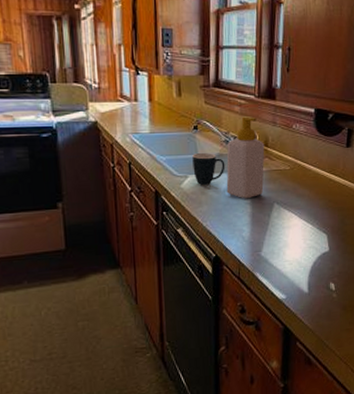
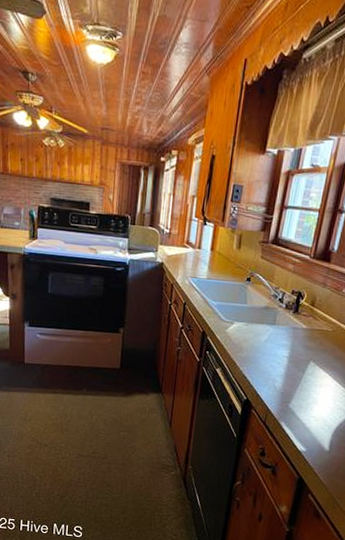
mug: present [192,152,225,185] -> none [239,302,270,333]
soap bottle: present [226,116,265,199] -> none [267,275,312,353]

